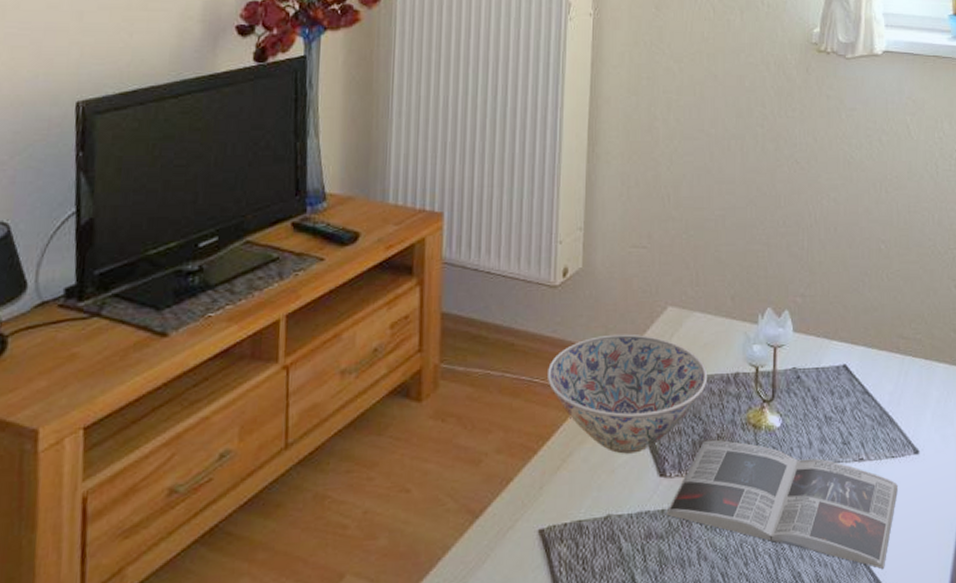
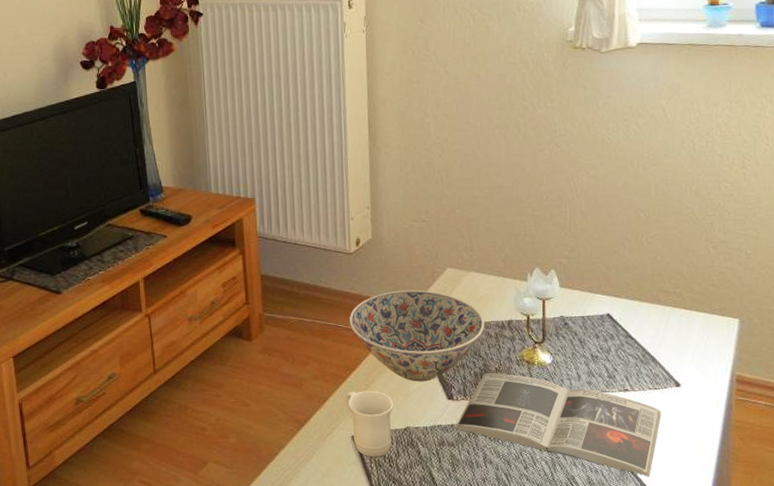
mug: none [534,466,593,559] -> present [345,390,393,458]

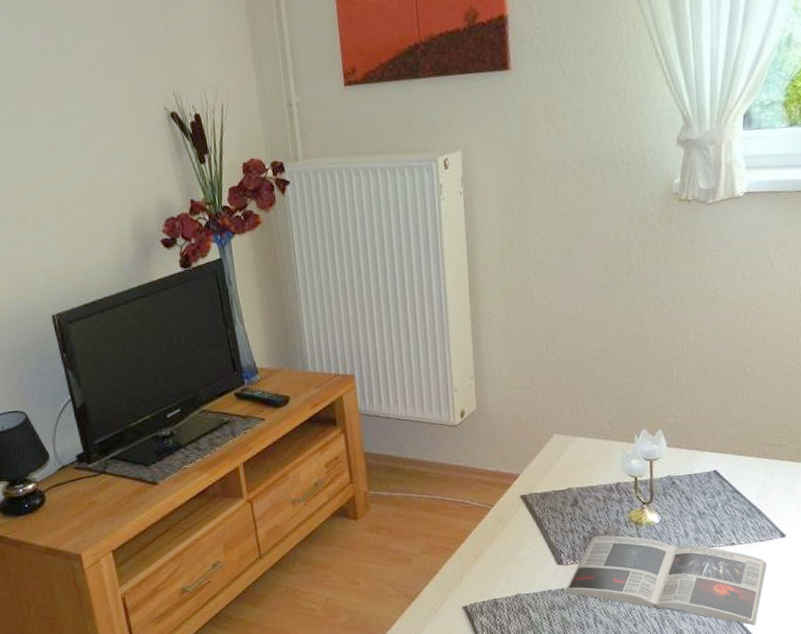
mug: present [345,390,393,458] -> none [454,560,503,626]
bowl: present [349,289,485,382] -> none [456,458,593,550]

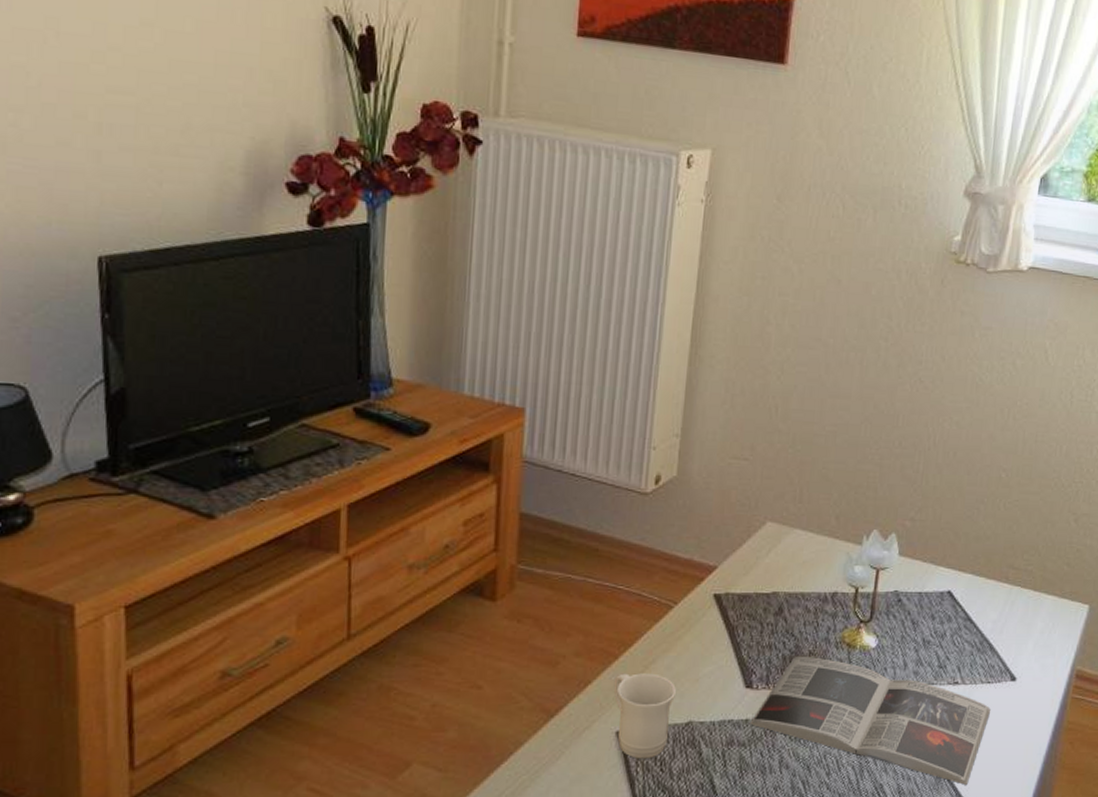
mug: none [454,560,503,626] -> present [613,673,676,760]

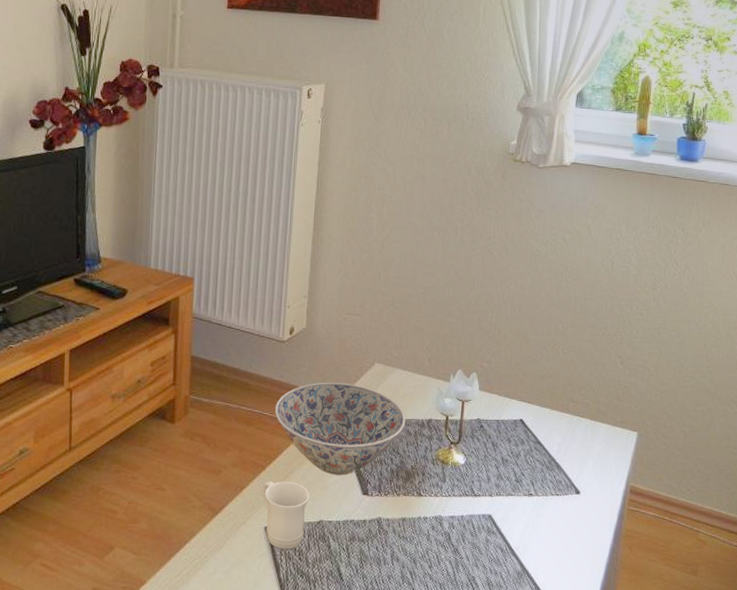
bowl: none [632,546,805,664] -> present [274,382,406,475]
magazine: present [750,656,992,785] -> none [367,470,561,580]

